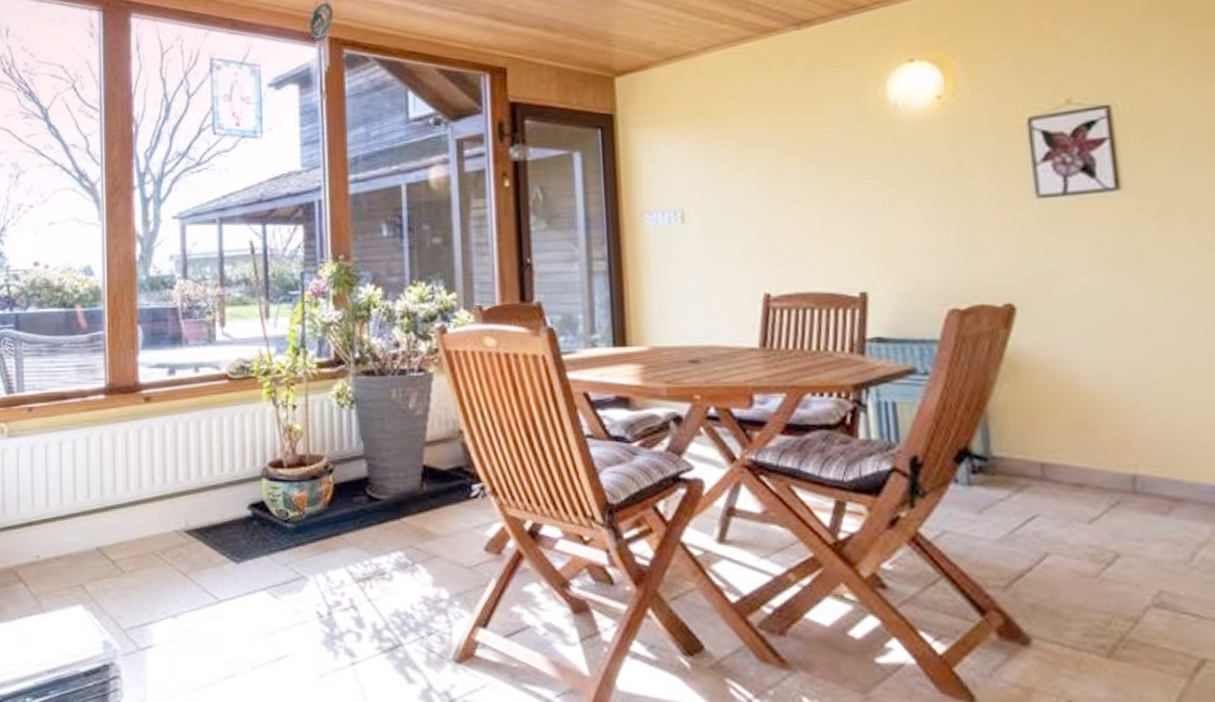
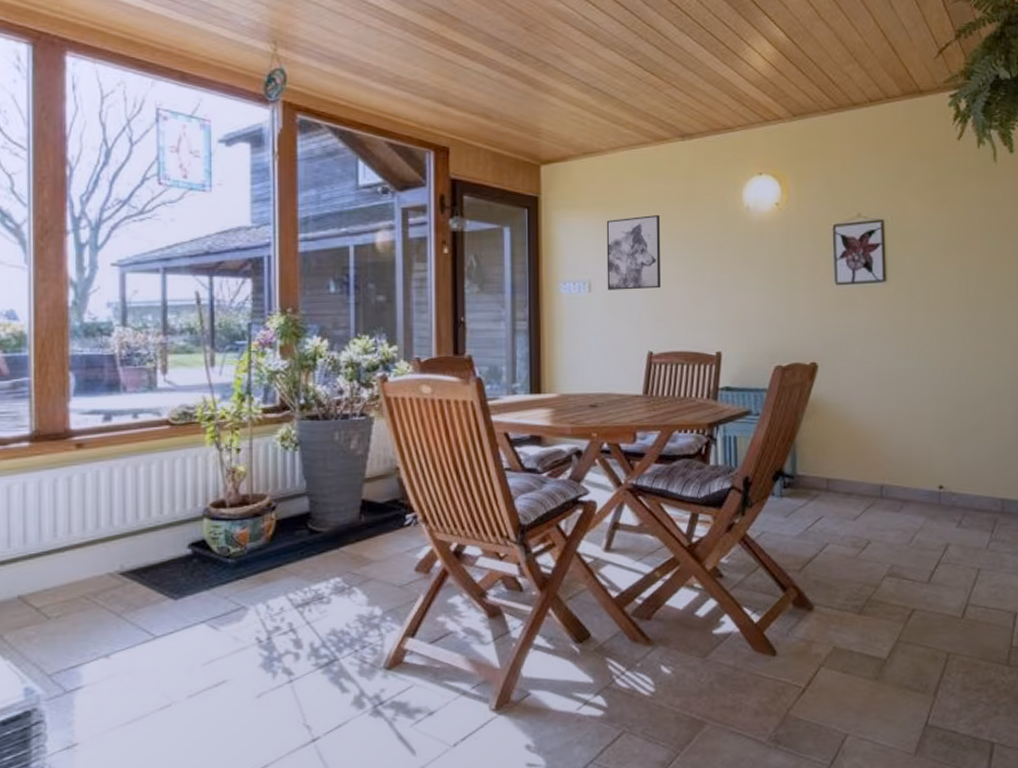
wall art: none [700,123,777,220] -> present [606,214,661,290]

